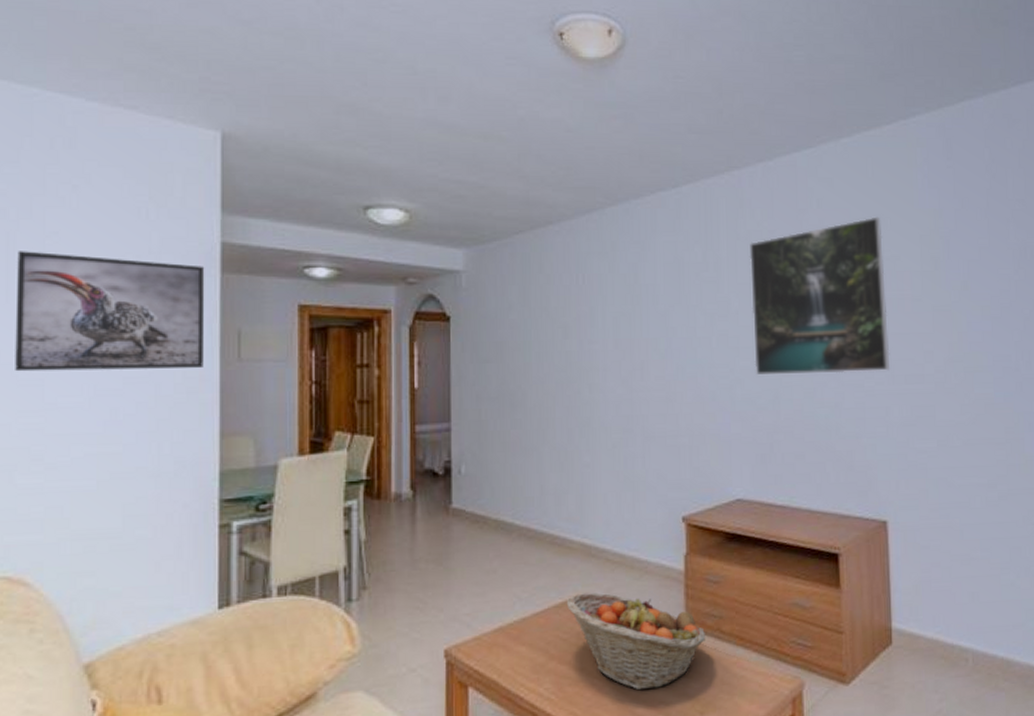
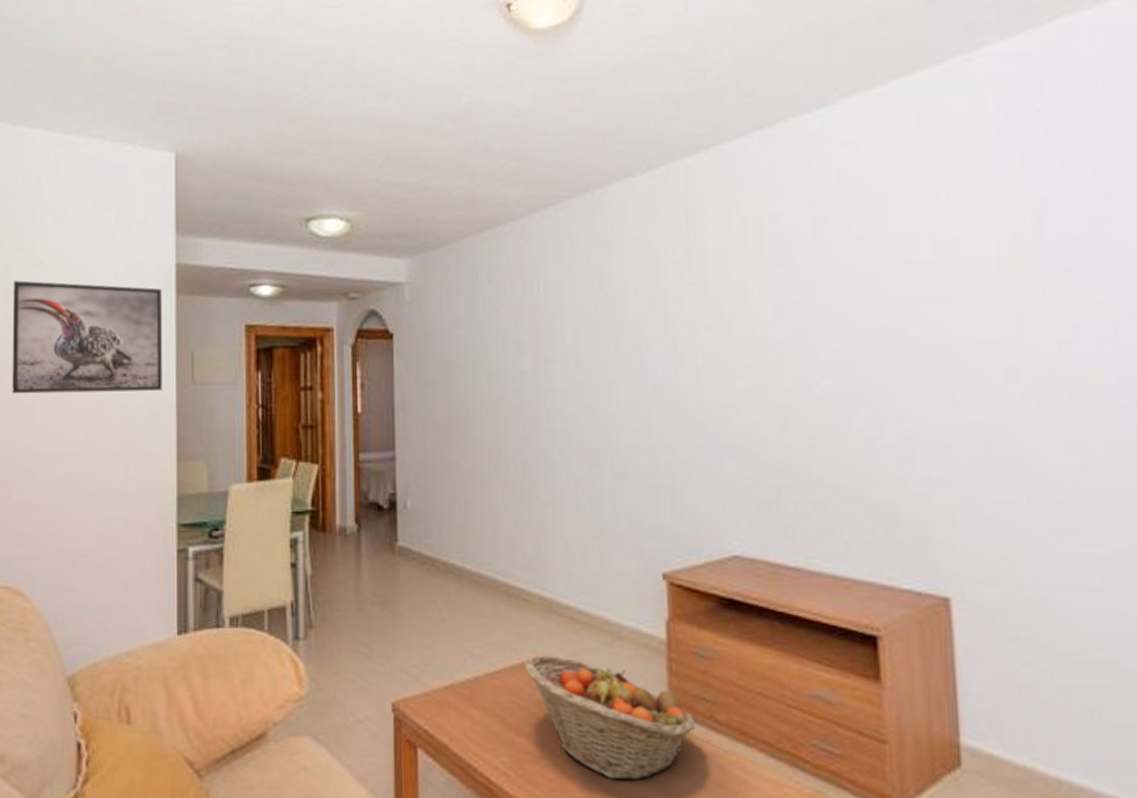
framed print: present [749,216,890,376] -> none [744,187,950,401]

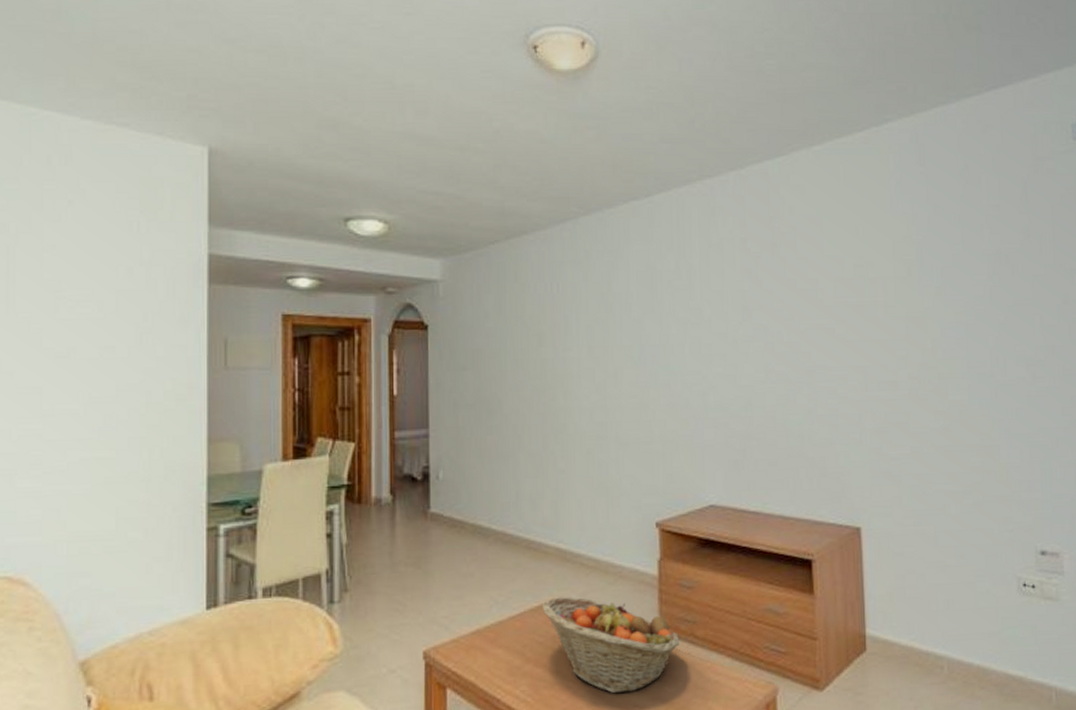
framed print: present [12,280,163,394] -> none [15,264,193,380]

